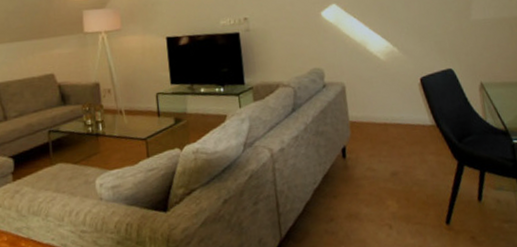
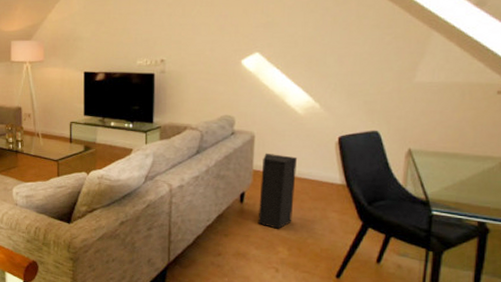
speaker: none [356,102,395,181] -> present [257,153,298,229]

